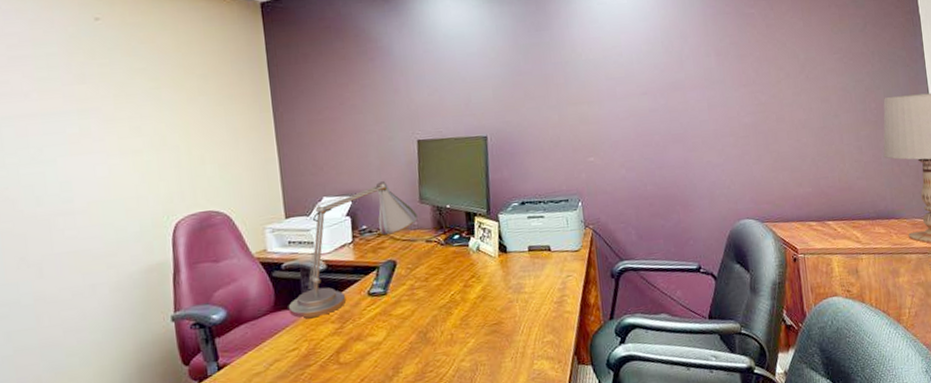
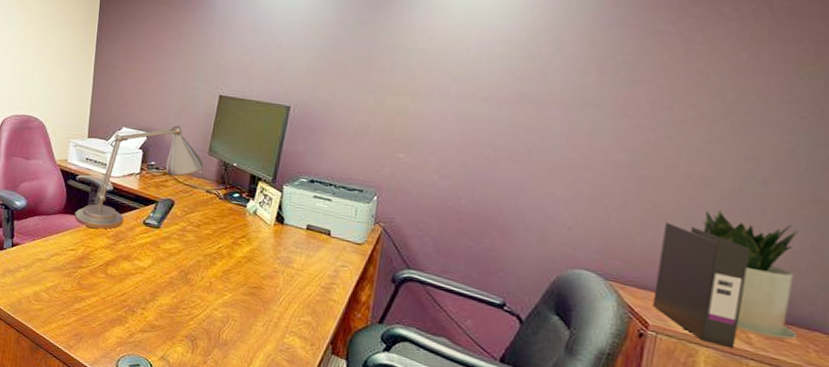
binder: none [788,162,852,251] -> present [652,222,751,349]
planter: none [809,143,883,235] -> present [702,210,798,341]

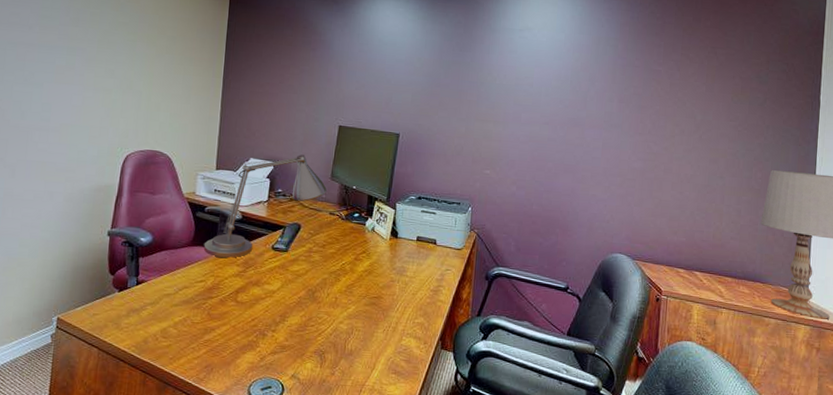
binder: present [652,222,751,349] -> none [663,212,718,302]
planter: present [702,210,798,341] -> none [689,200,748,291]

